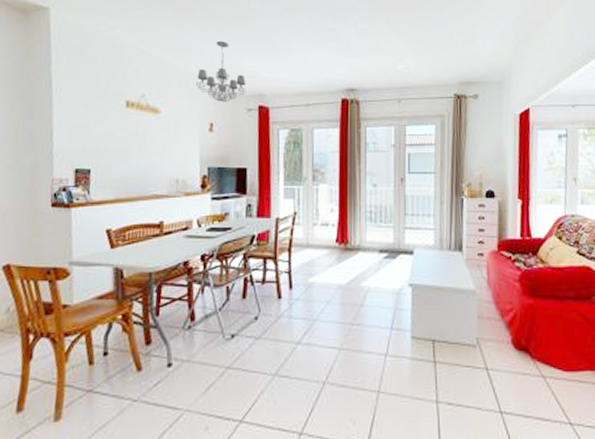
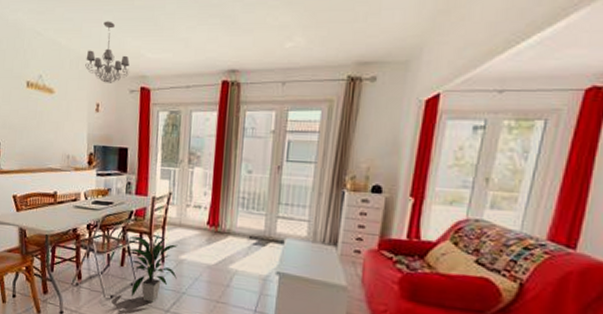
indoor plant: none [251,258,307,336] -> present [129,234,178,303]

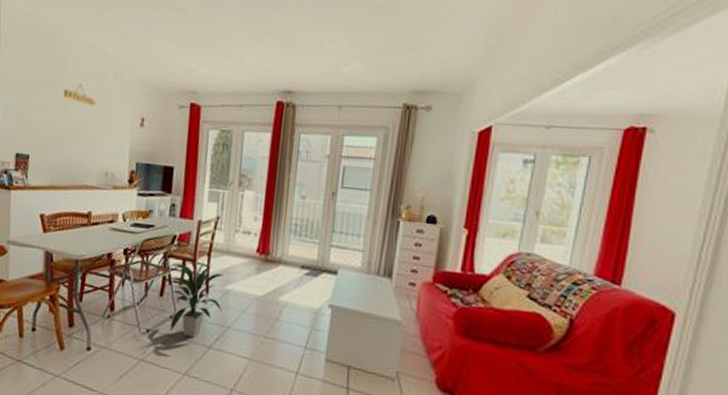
chandelier: present [85,21,130,83] -> none [131,32,180,97]

